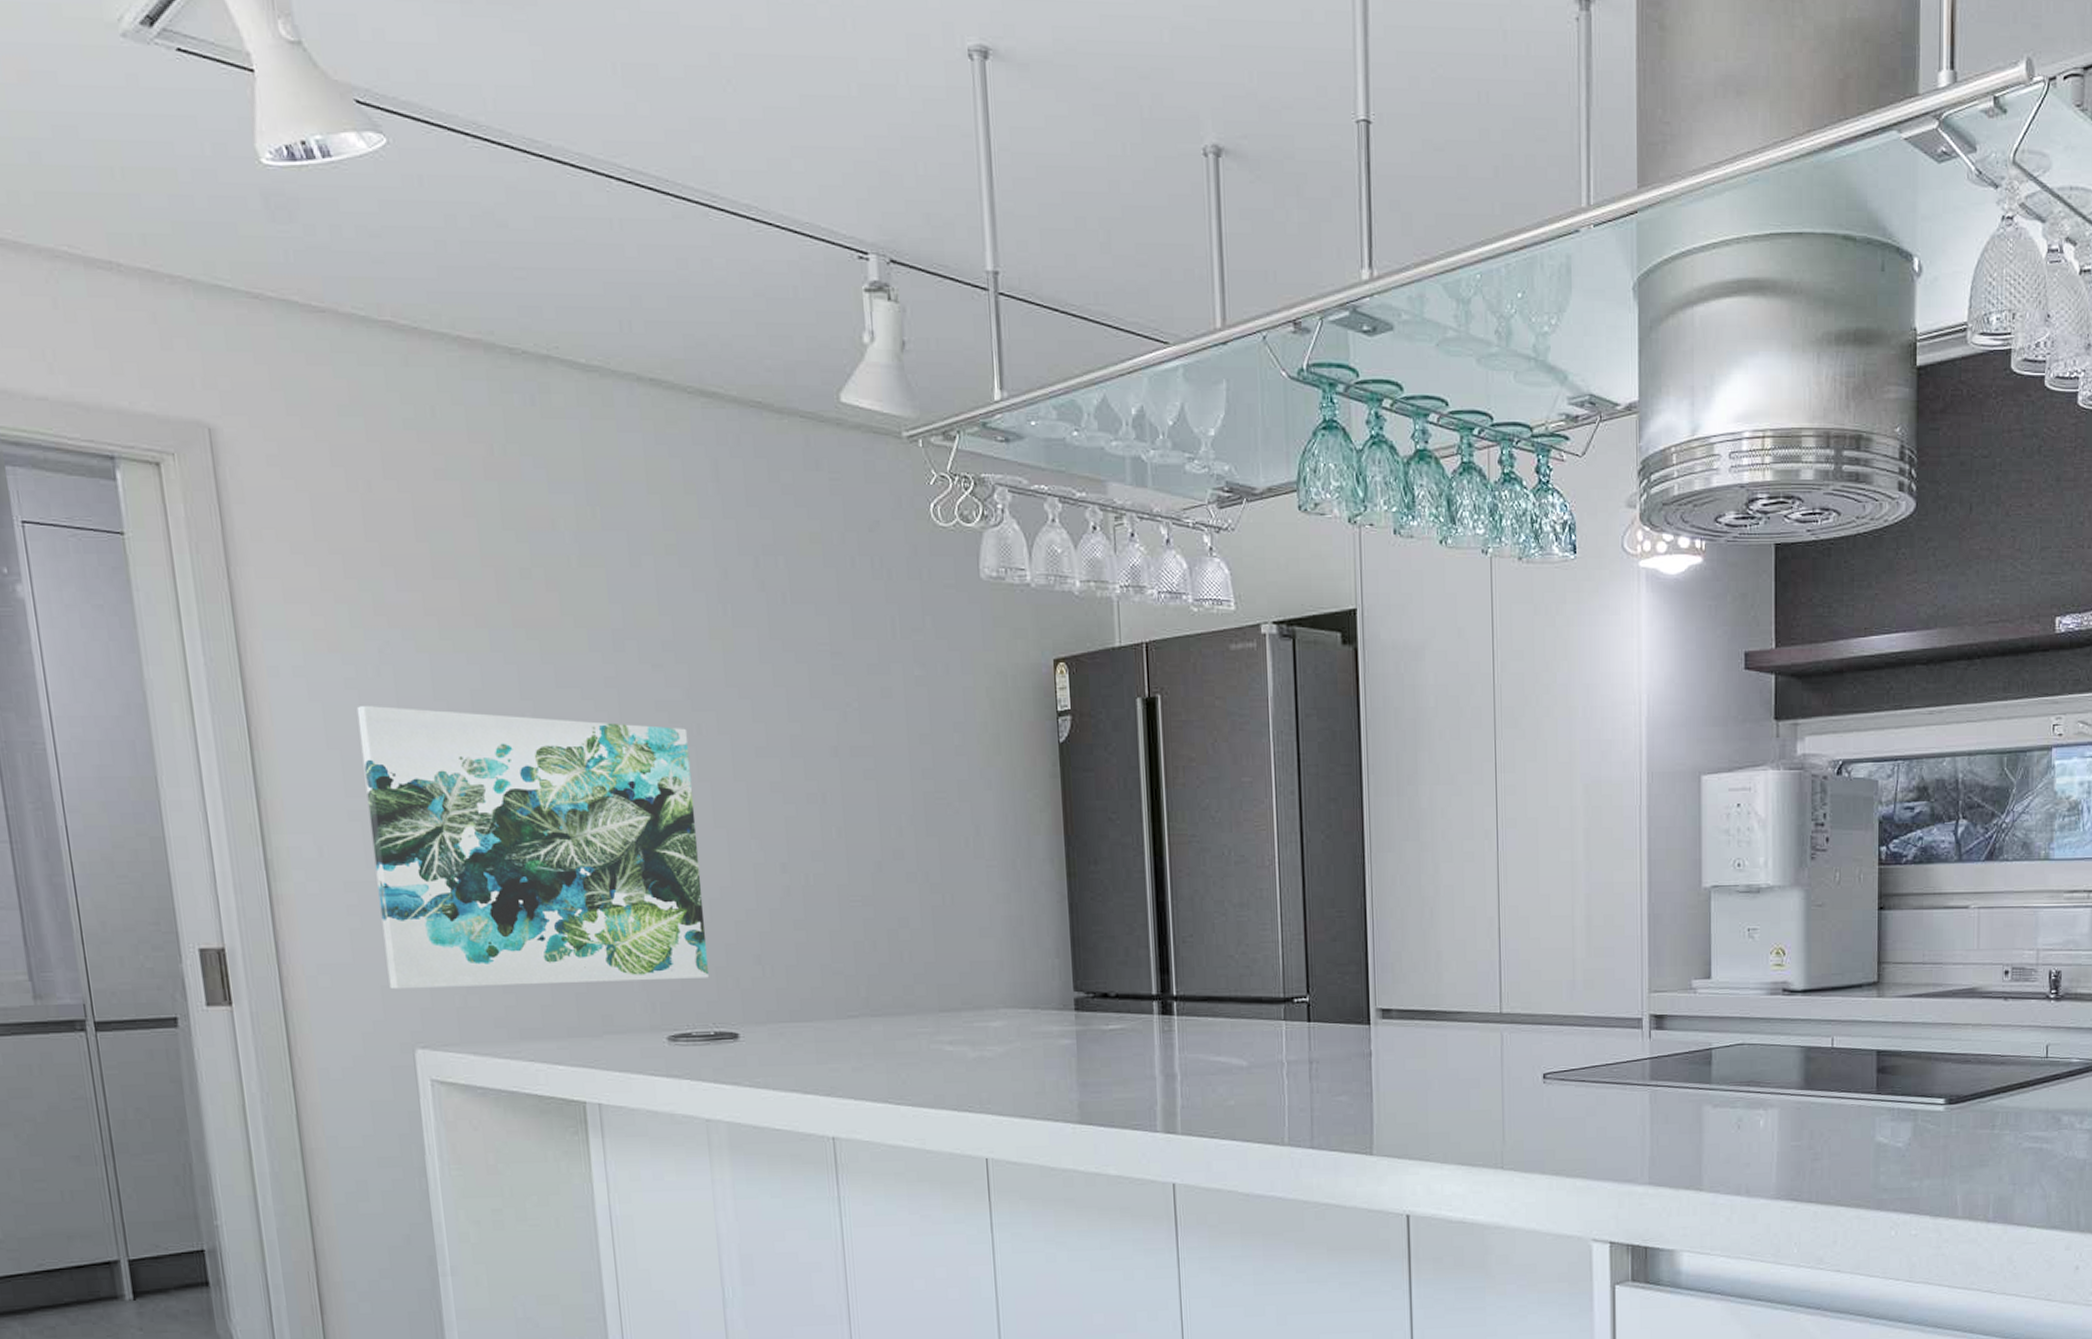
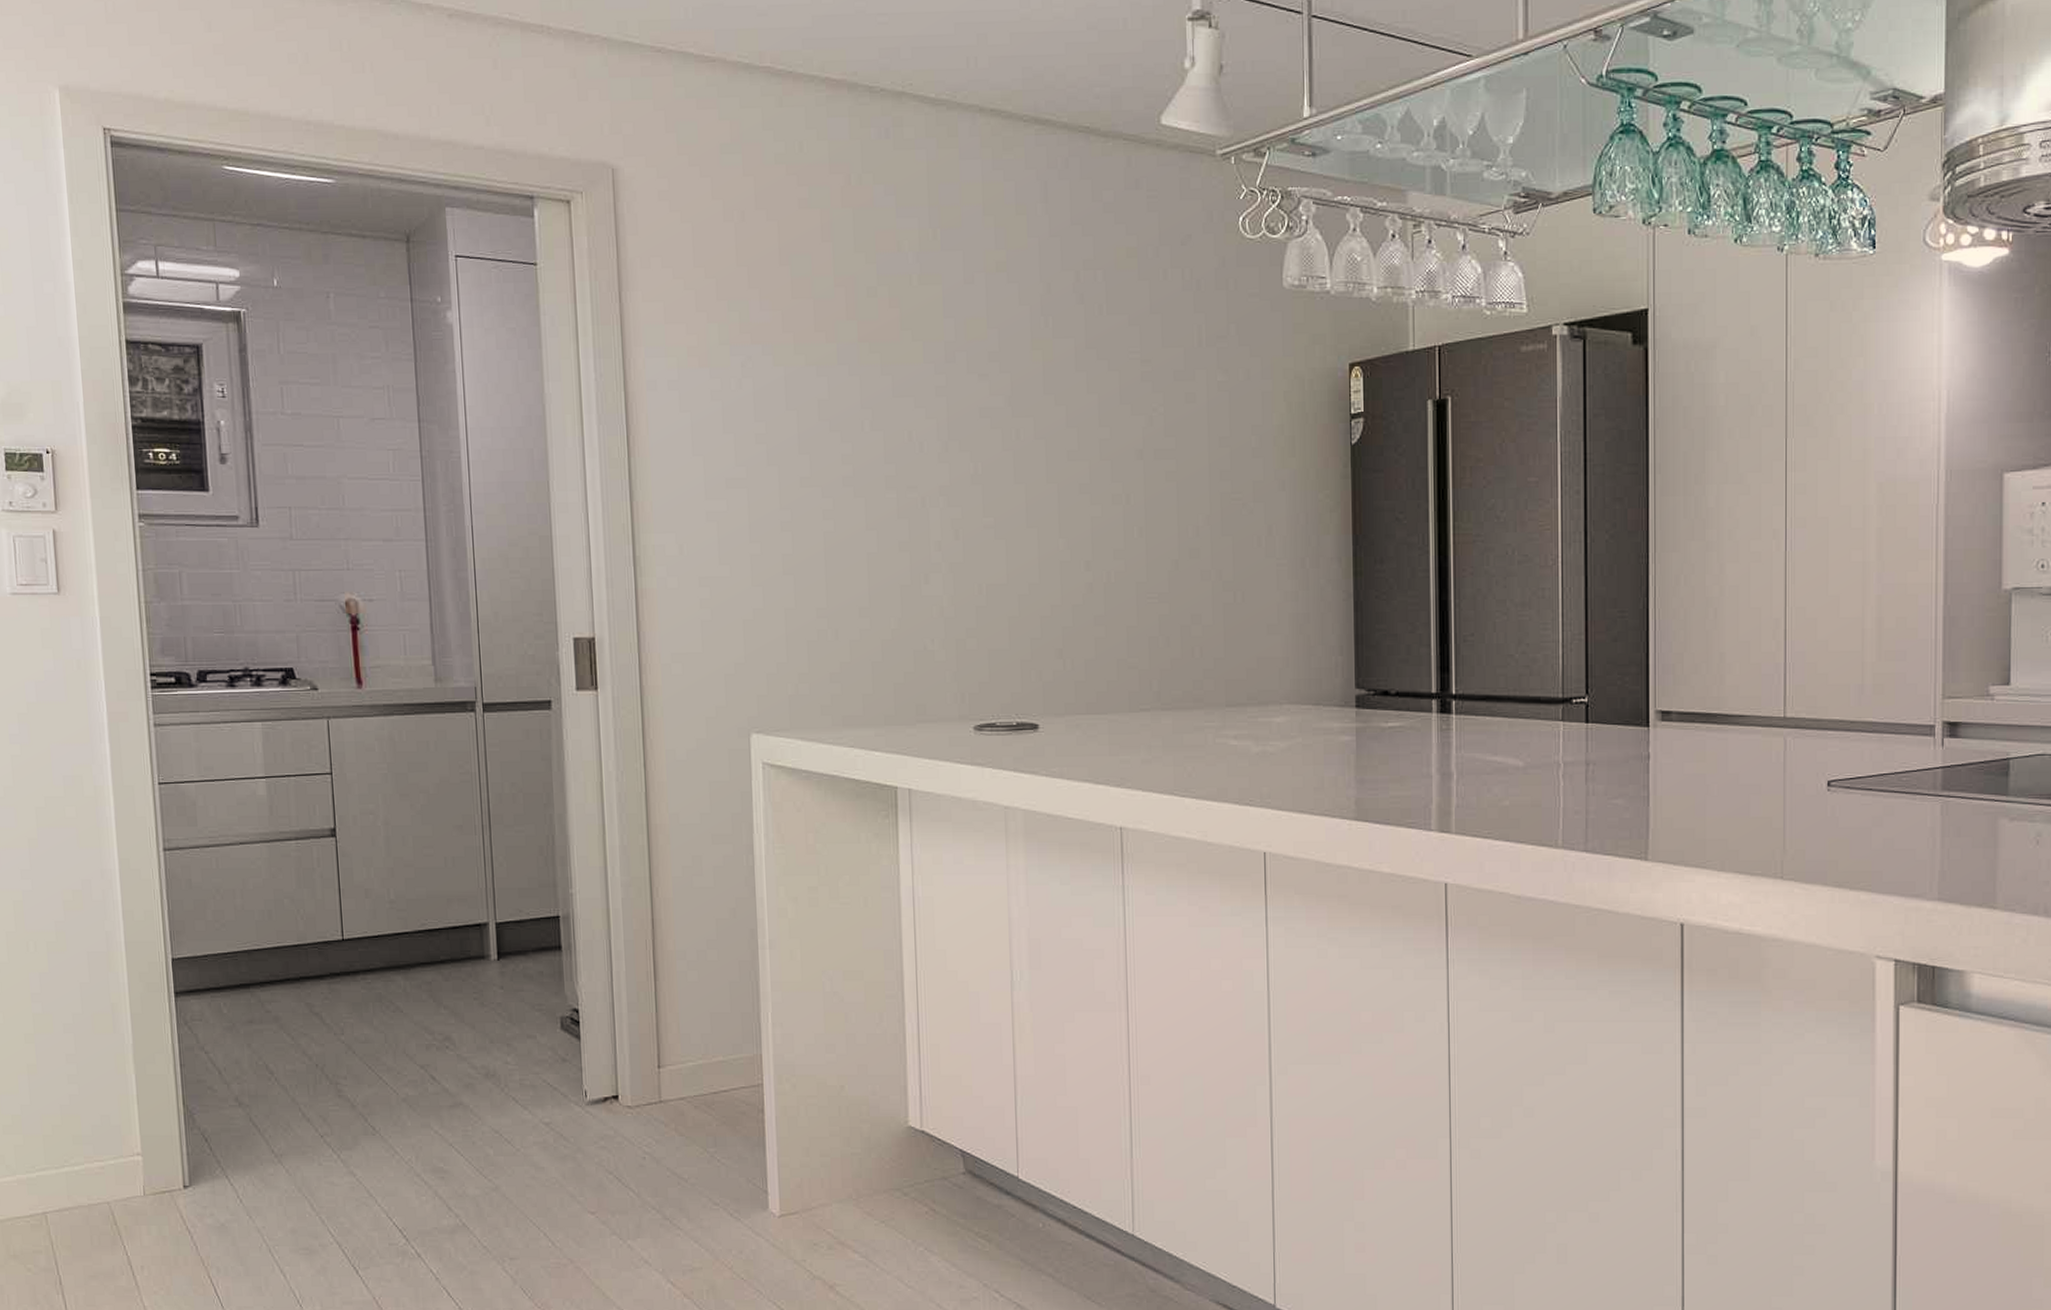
wall art: present [356,705,710,990] -> none [720,415,1015,678]

